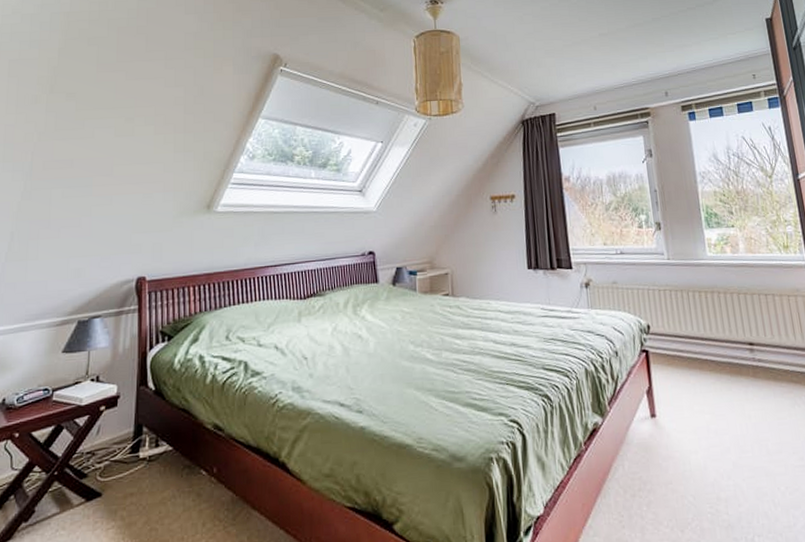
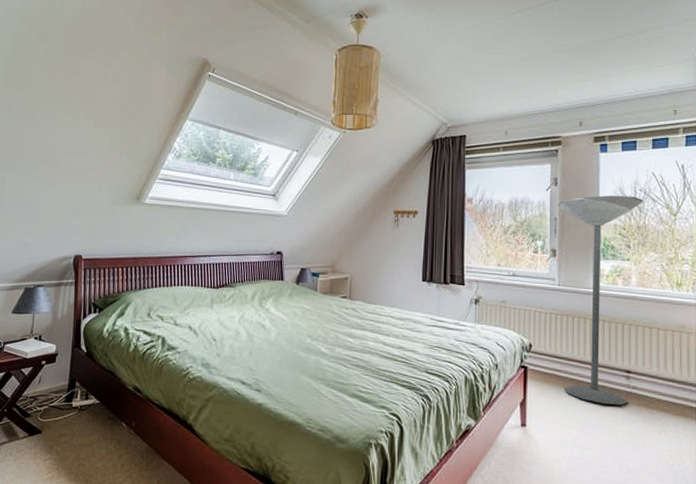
floor lamp: none [655,161,757,382] -> present [557,195,643,406]

